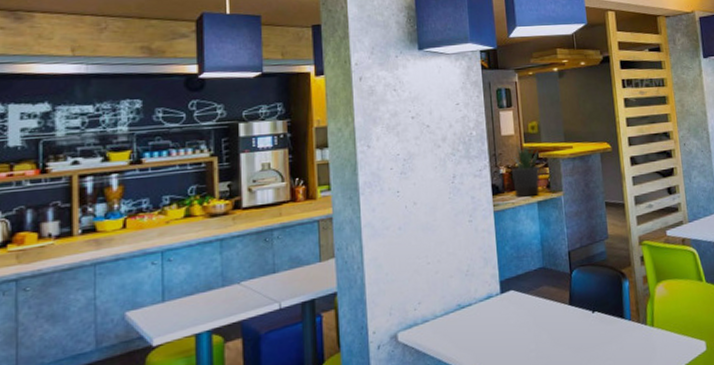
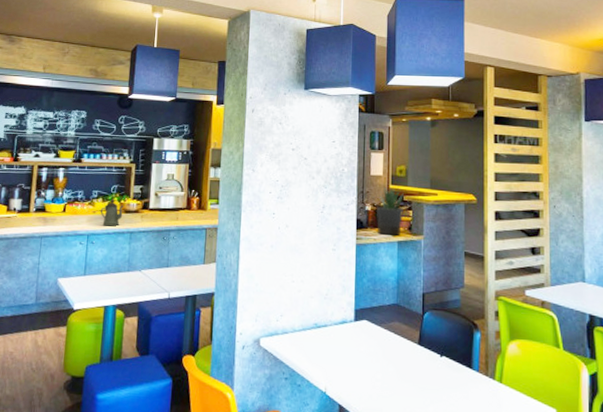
coffee pot: none [176,202,208,238] -> present [100,199,124,227]

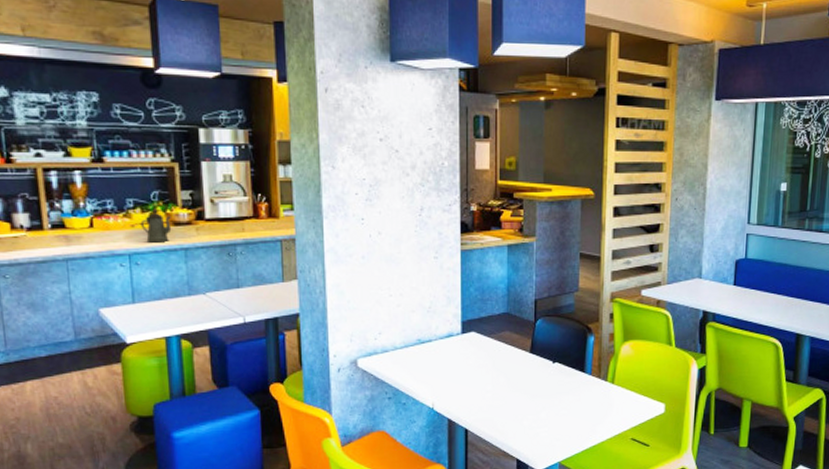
planter: present [377,185,404,236] -> none [484,180,514,240]

